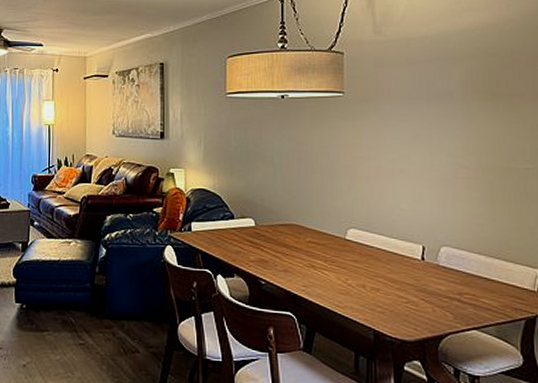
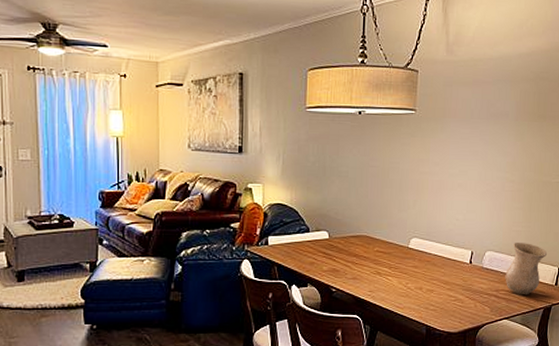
vase: none [468,238,523,302] -> present [505,243,548,295]

